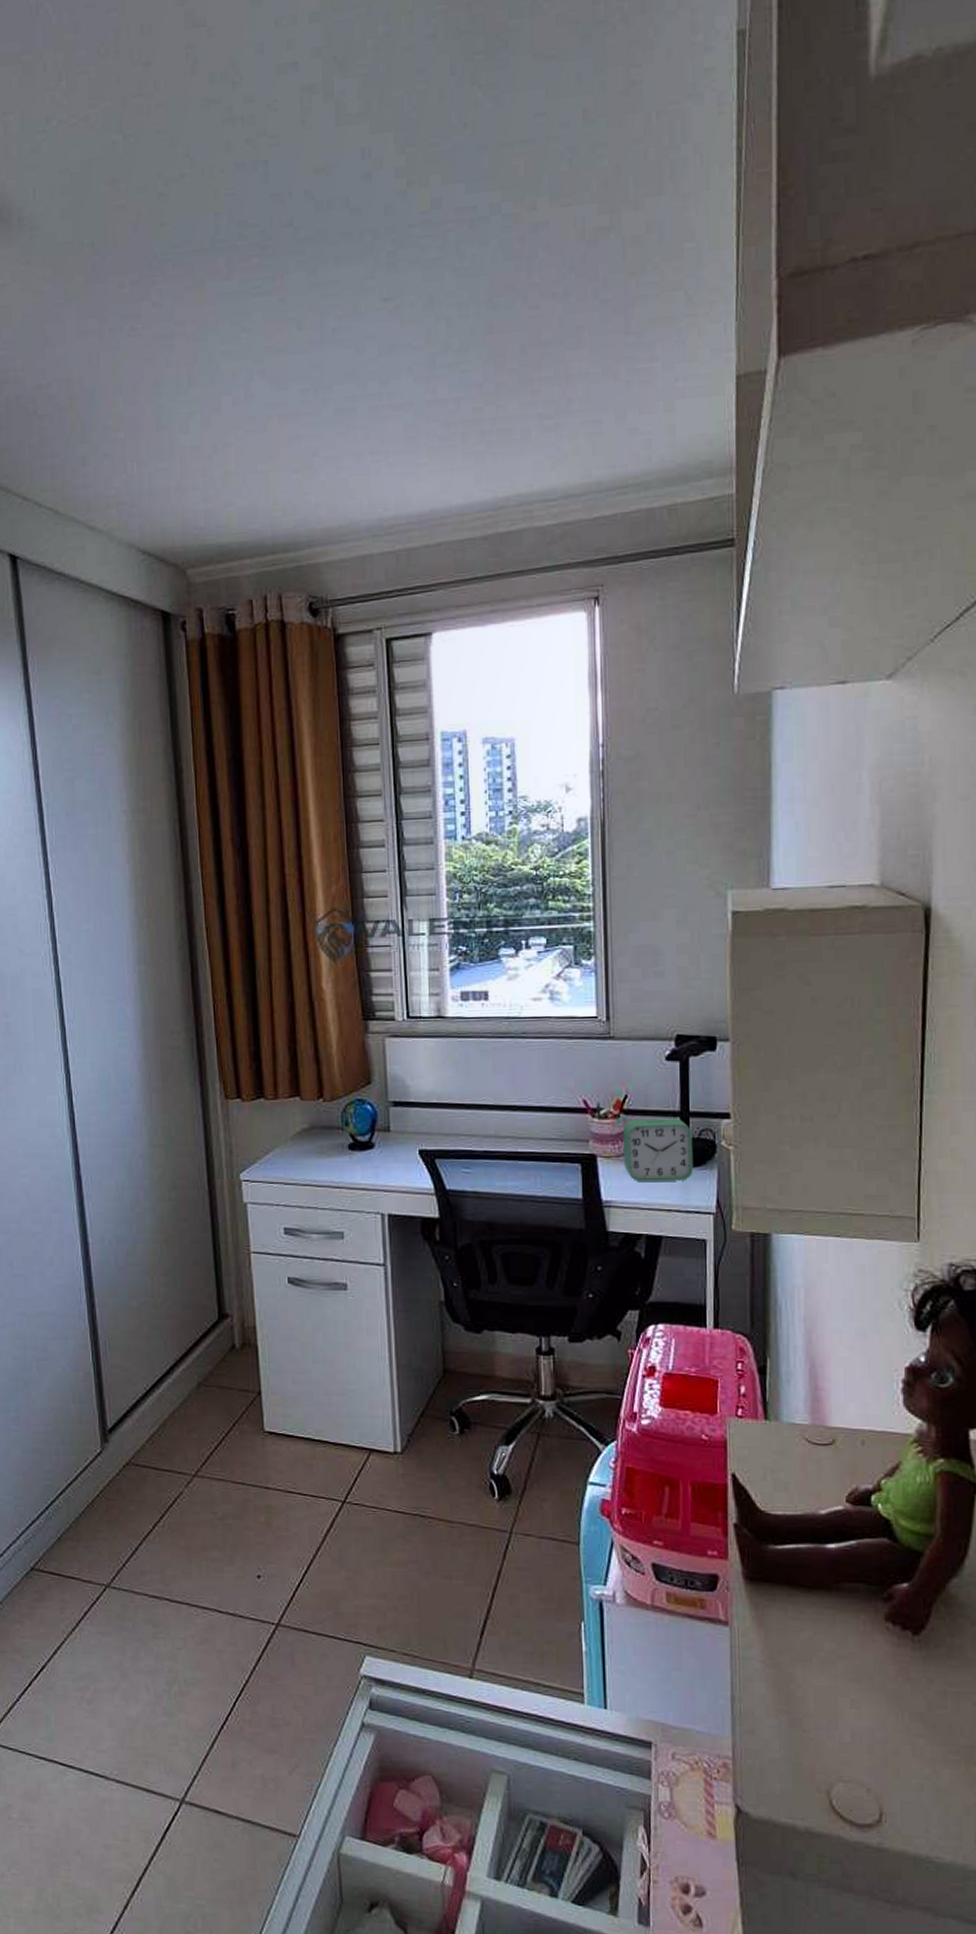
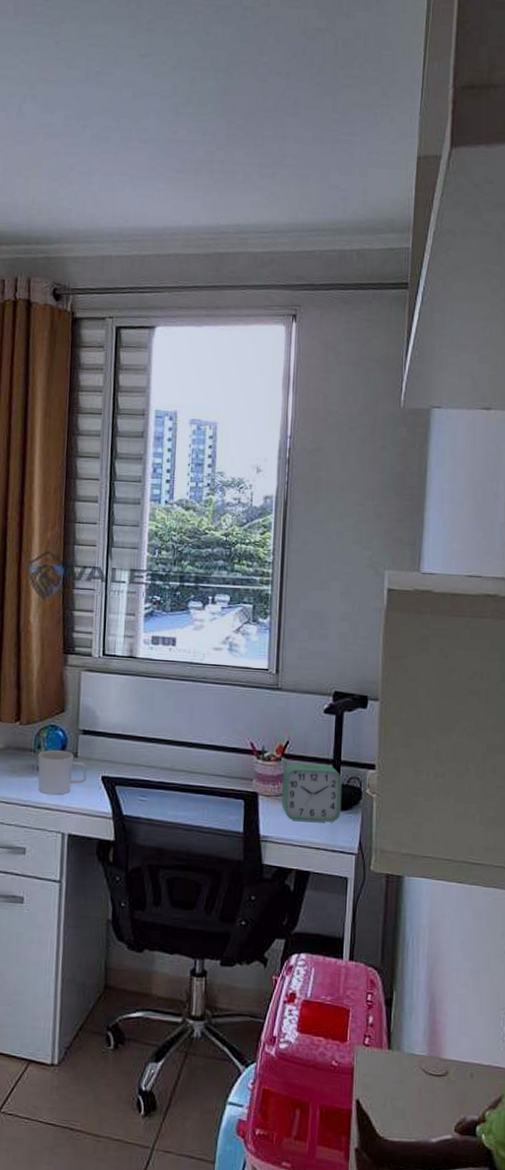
mug: none [347,1126,403,1175] -> present [37,750,87,796]

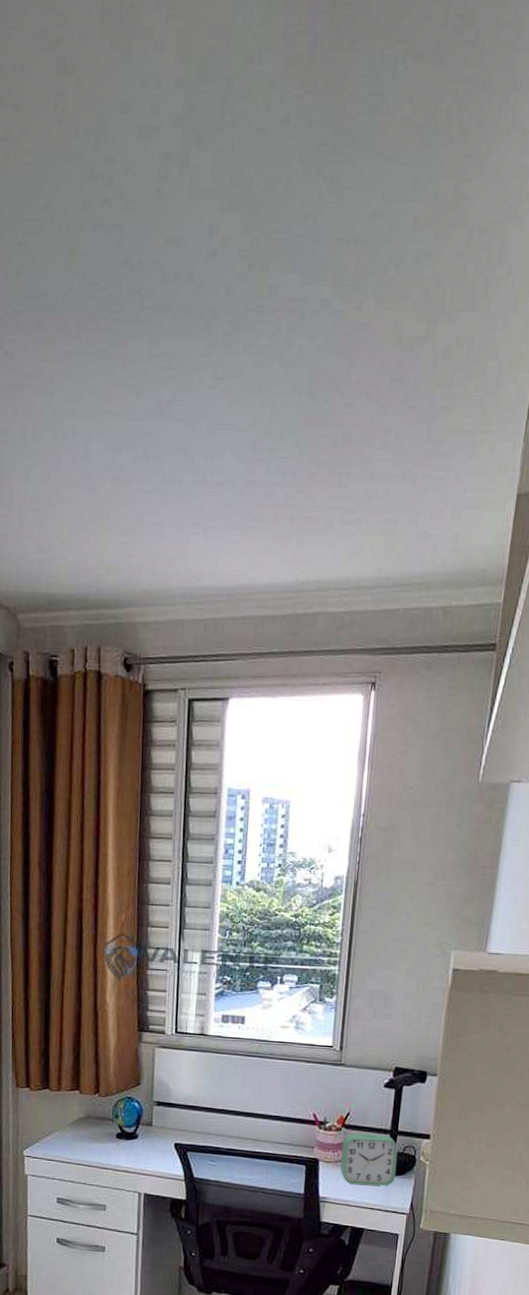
mug: present [37,750,87,796] -> none [116,1119,161,1160]

